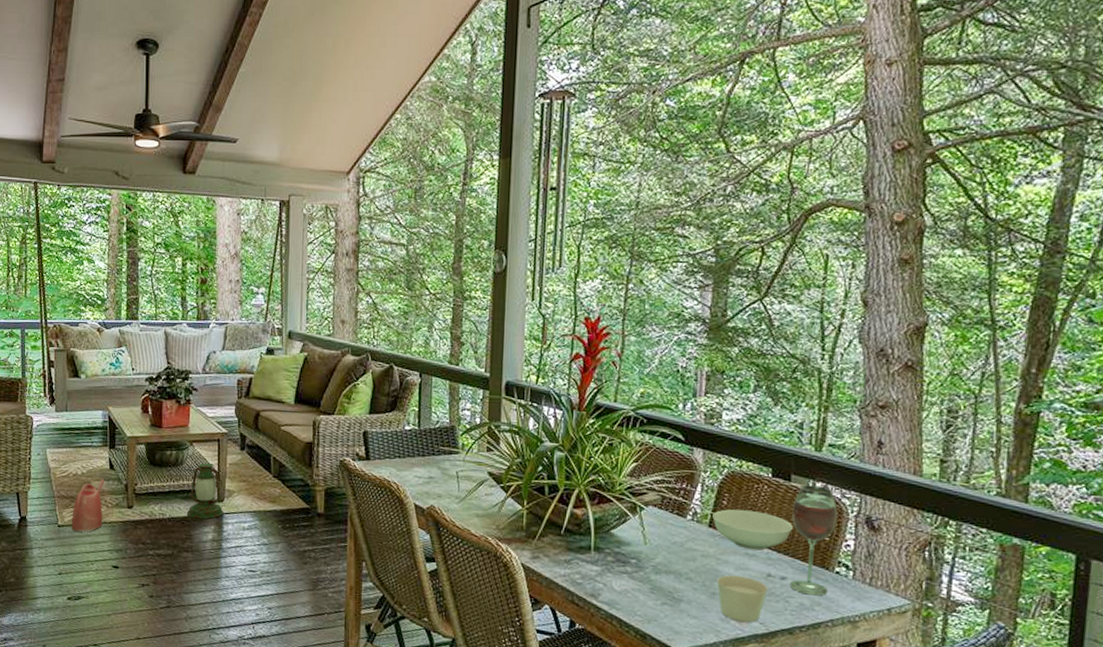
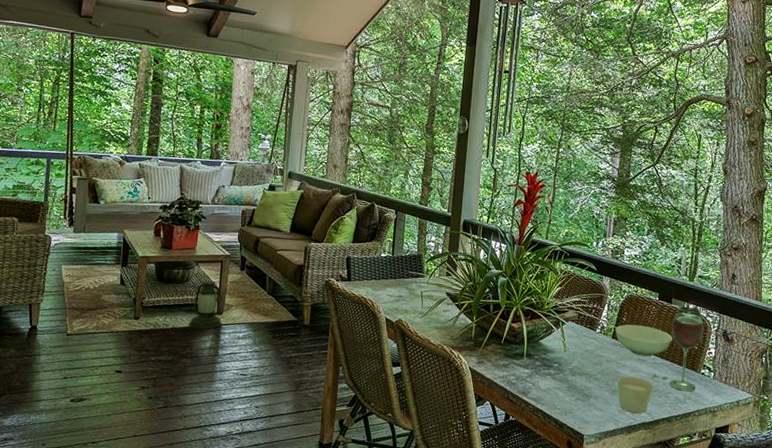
watering can: present [72,479,105,532] -> none [80,293,115,341]

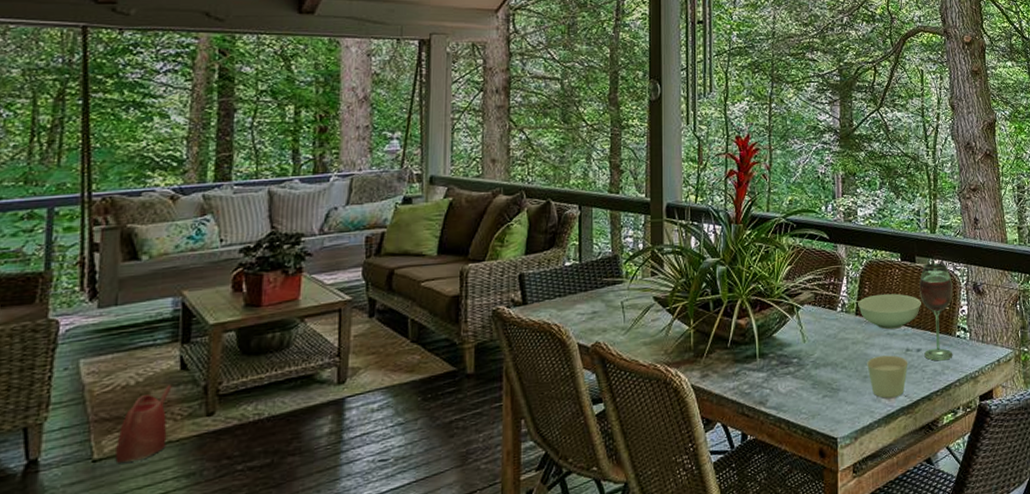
watering can: none [80,293,115,341] -> present [115,385,172,463]
lantern: present [188,280,223,330] -> none [293,338,346,411]

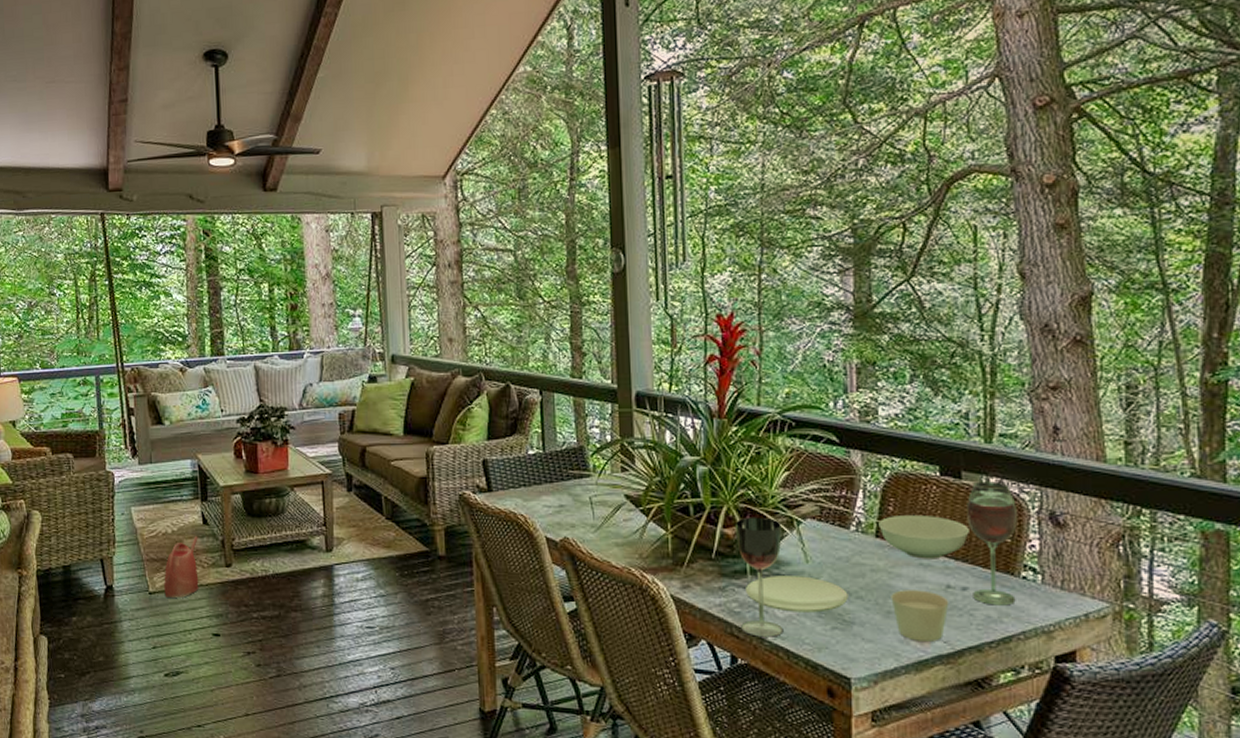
wineglass: none [748,306,785,413] -> present [736,517,784,637]
plate: none [755,354,836,387] -> present [746,576,848,613]

